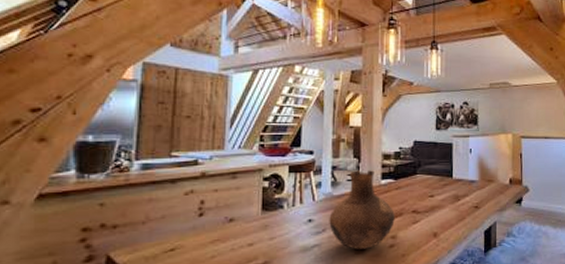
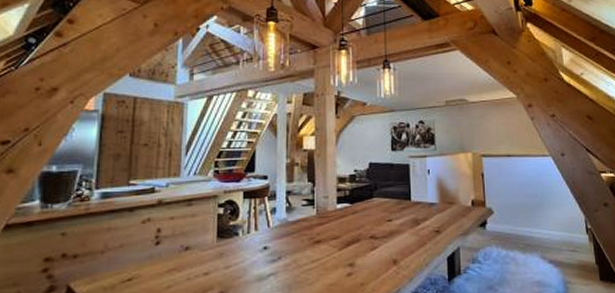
vase: present [329,170,395,249] -> none [284,194,352,278]

